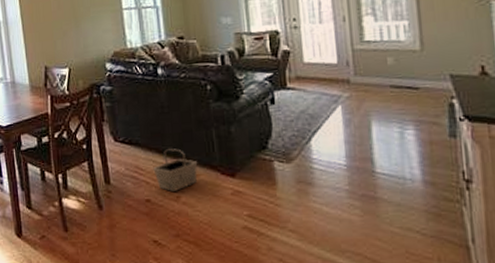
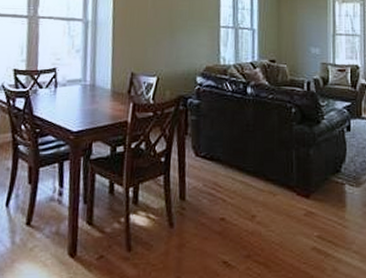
basket: present [153,149,198,191] -> none [231,167,276,210]

